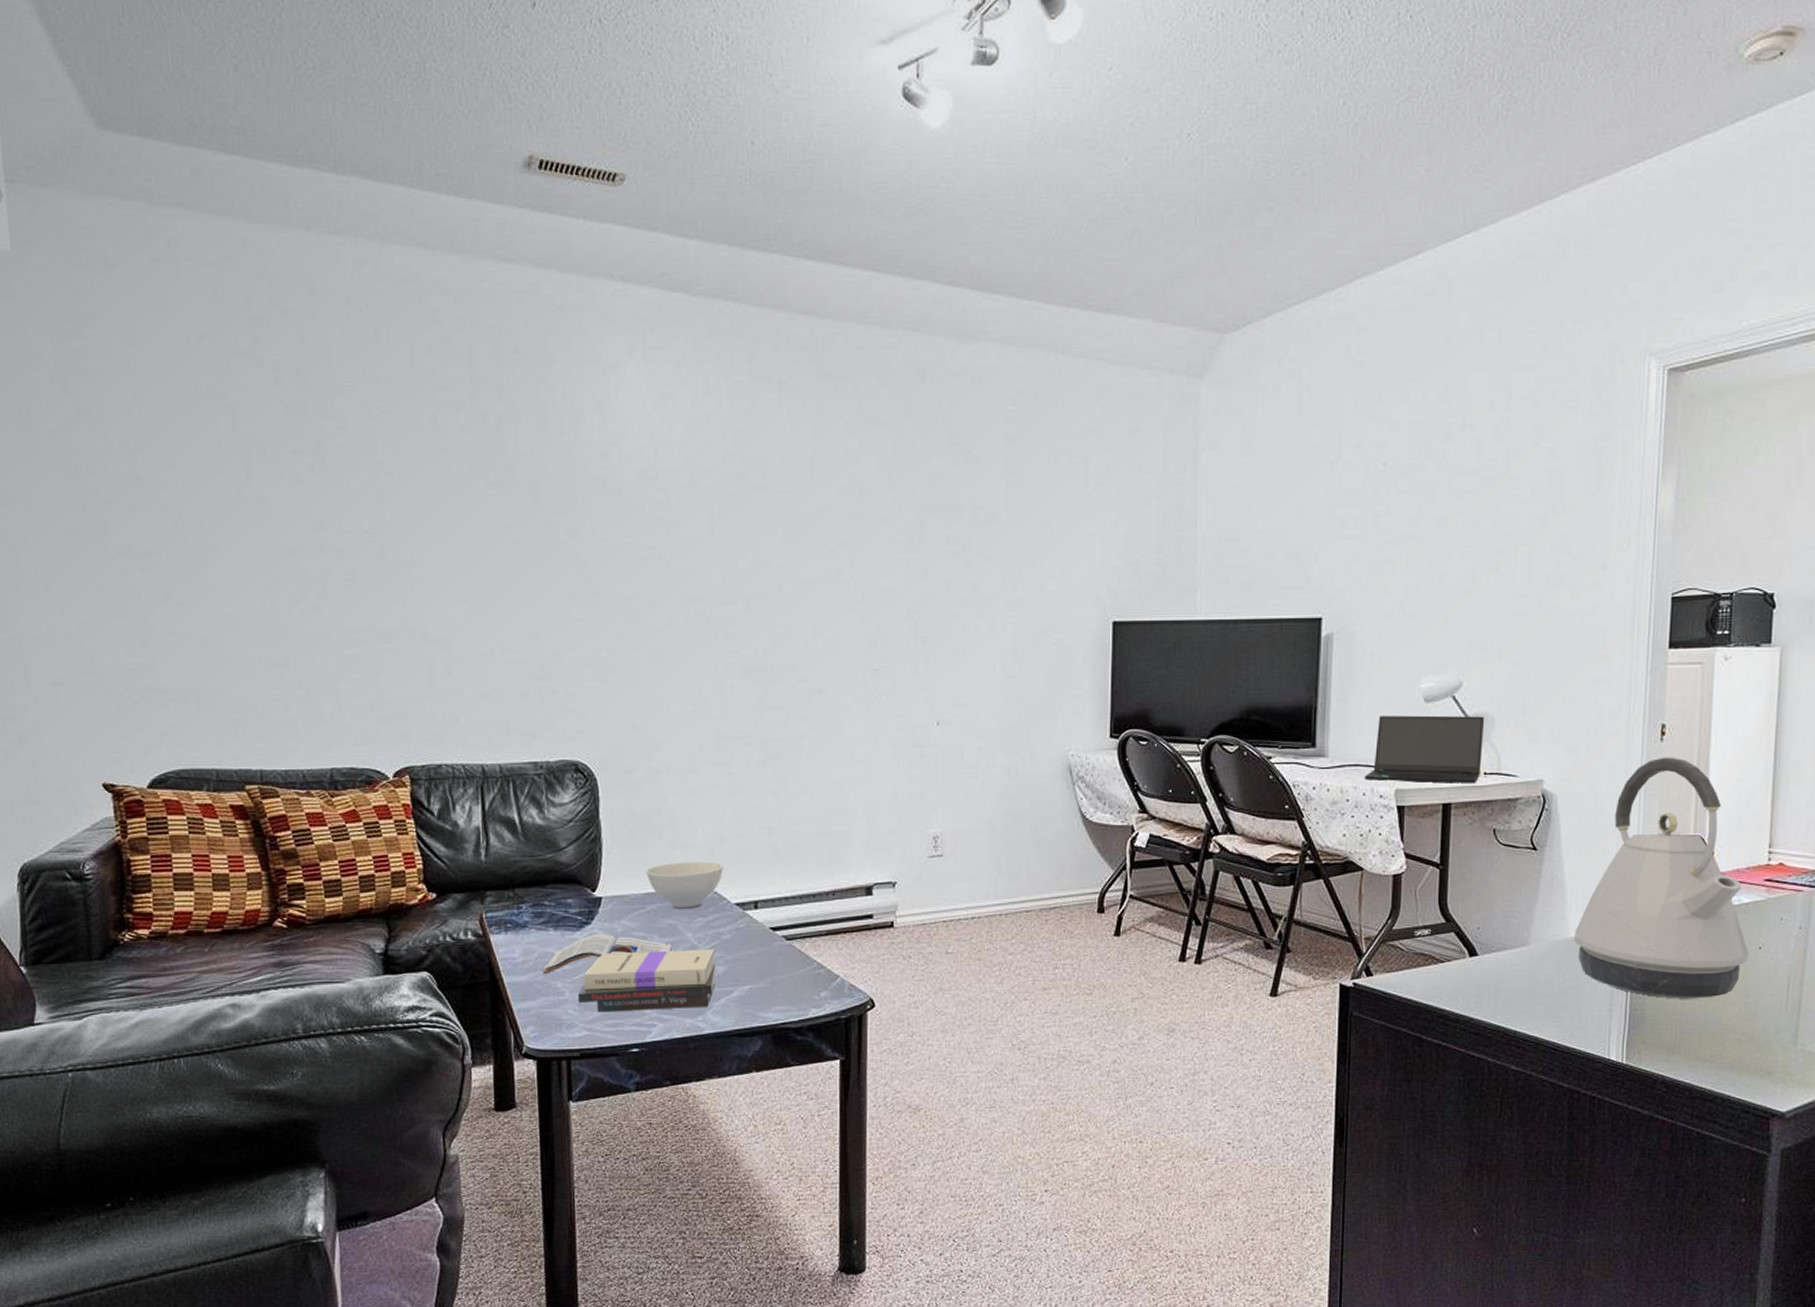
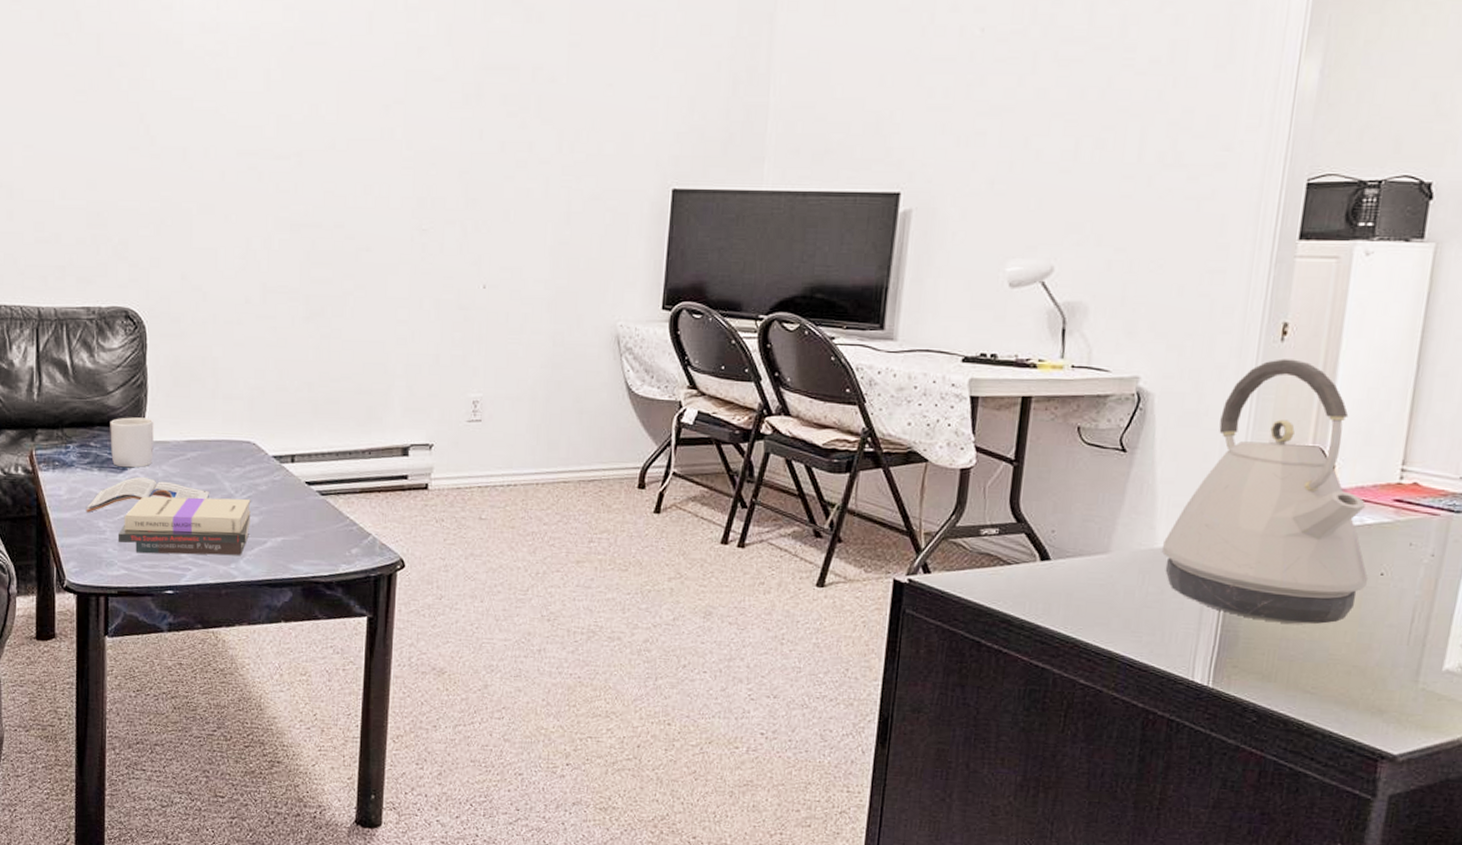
mug: none [564,872,612,925] -> present [110,417,154,468]
bowl: present [646,861,725,910] -> none [188,412,264,459]
laptop: present [1365,715,1485,784] -> none [936,300,1077,377]

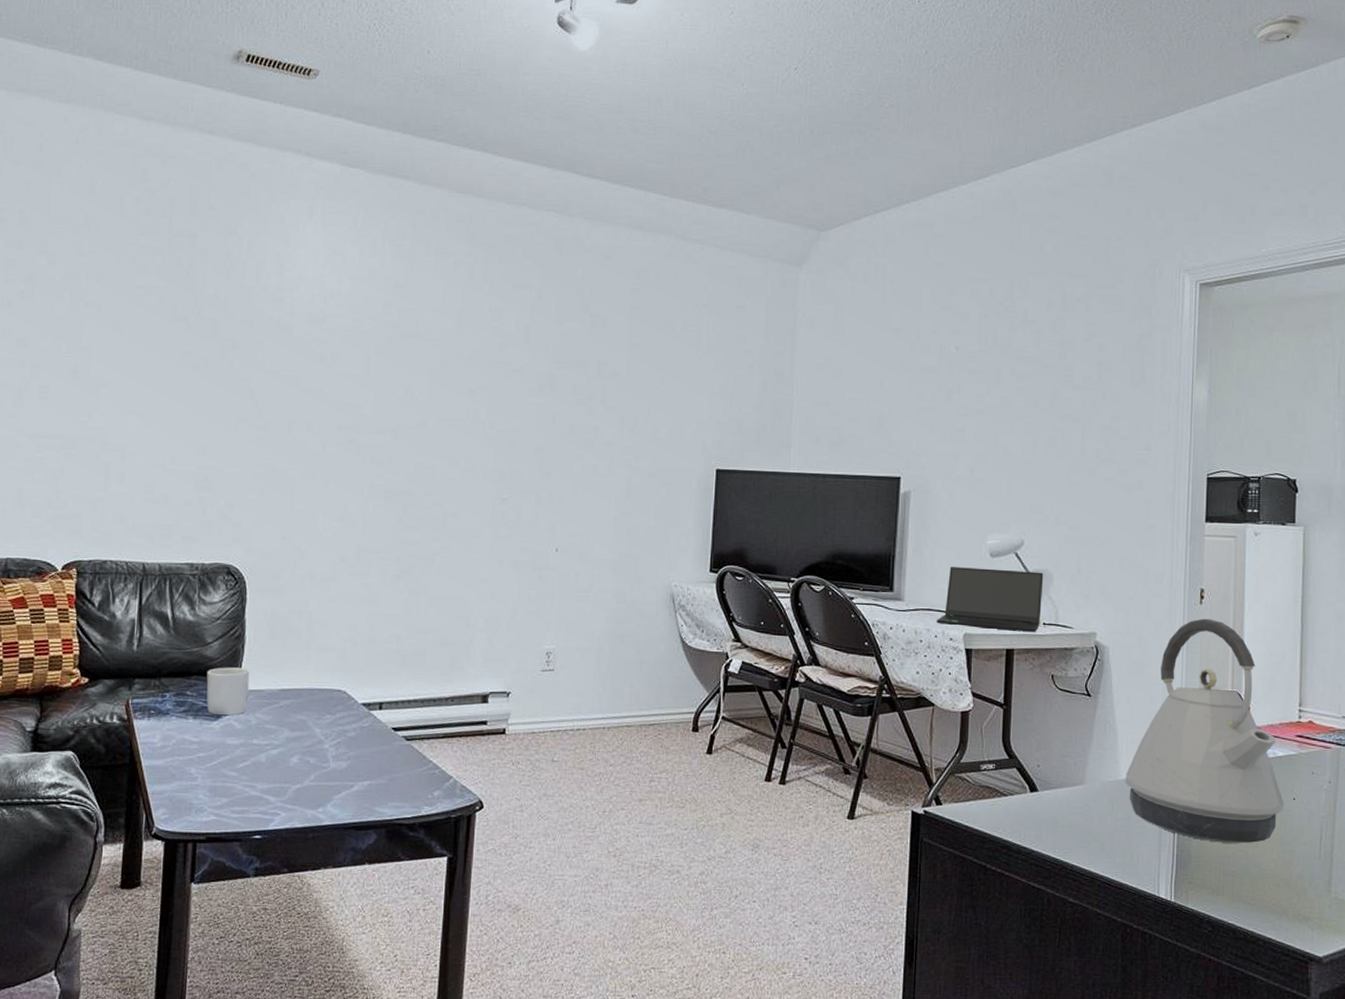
magazine: present [86,476,209,514] -> none [178,724,300,761]
books: present [117,496,251,555] -> none [208,743,340,800]
laptop: none [936,300,1077,377] -> present [937,567,1044,633]

